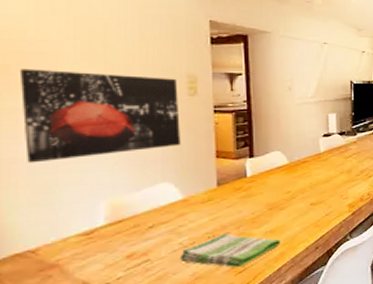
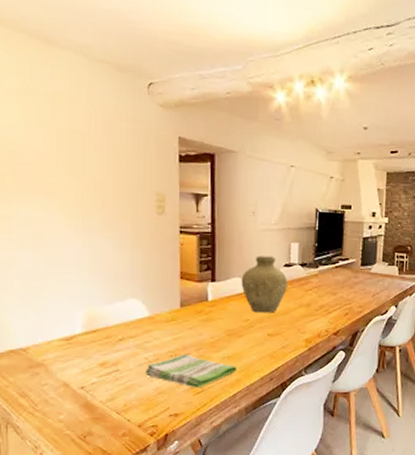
wall art: present [19,68,181,164] -> none [12,178,149,269]
vase: none [280,128,327,184] -> present [241,255,287,313]

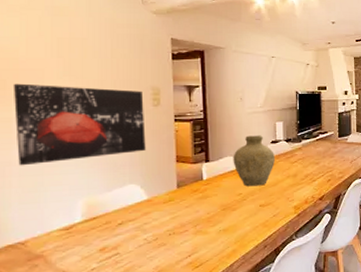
wall art: none [12,178,149,269] -> present [13,83,146,166]
dish towel: present [146,354,237,388] -> none [145,231,233,263]

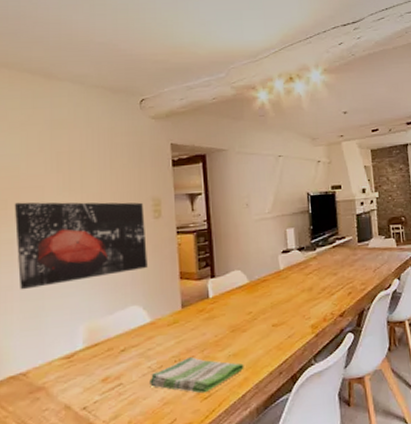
dish towel: none [145,231,233,263] -> present [149,357,244,394]
vase: present [233,135,275,187] -> none [240,244,287,304]

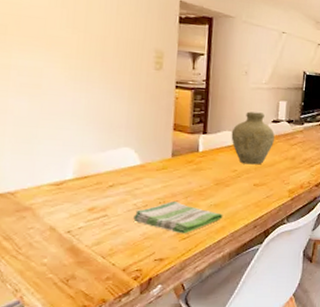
wall art: present [14,202,148,290] -> none [13,29,146,116]
vase: none [240,244,287,304] -> present [231,111,275,165]

